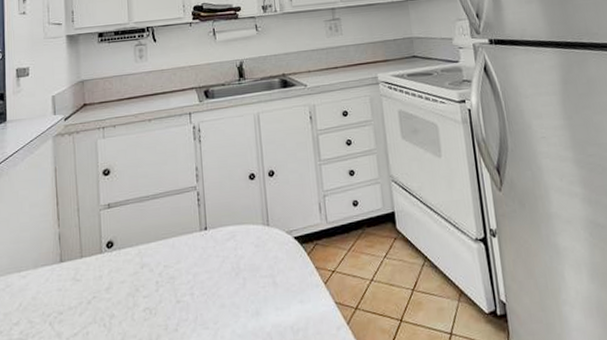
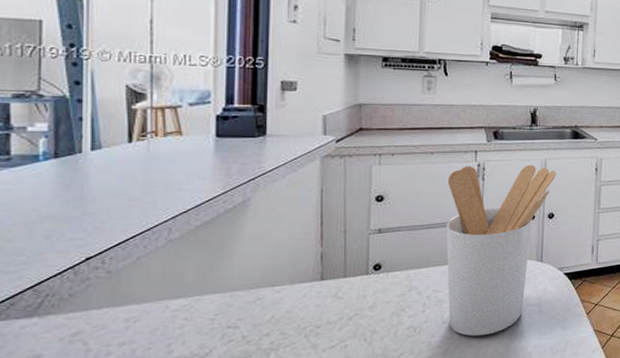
utensil holder: none [166,120,271,317] -> present [445,164,556,337]

